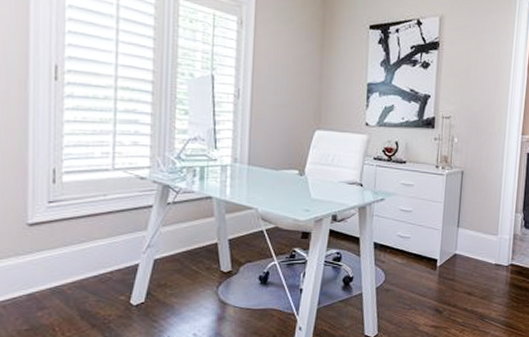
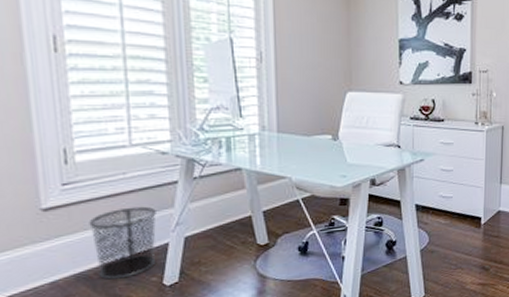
waste bin: none [68,227,130,295] -> present [89,206,157,280]

